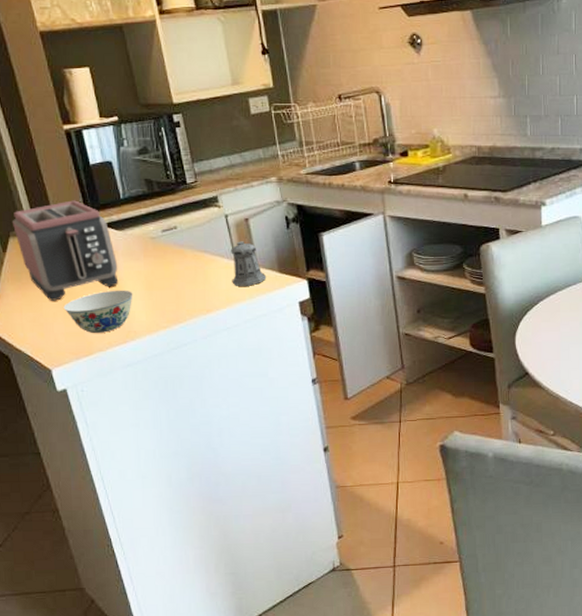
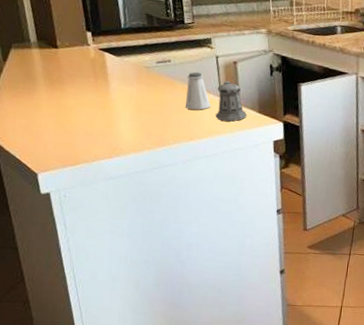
toaster: present [11,200,119,301] -> none [15,23,112,112]
bowl: present [63,290,133,334] -> none [55,109,123,147]
saltshaker: none [196,235,226,278] -> present [185,71,211,110]

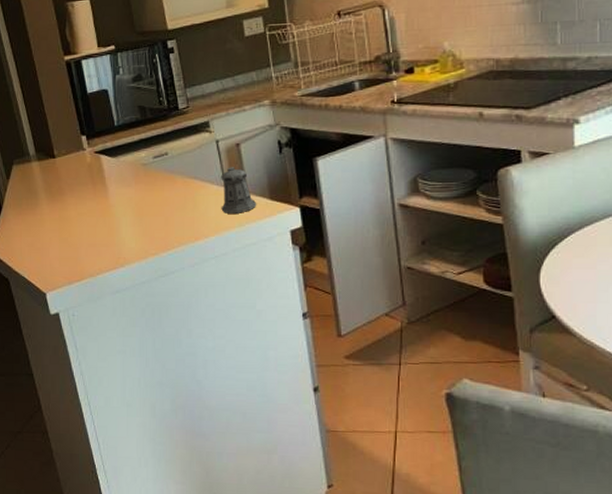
saltshaker: present [185,71,211,110] -> none [187,161,216,205]

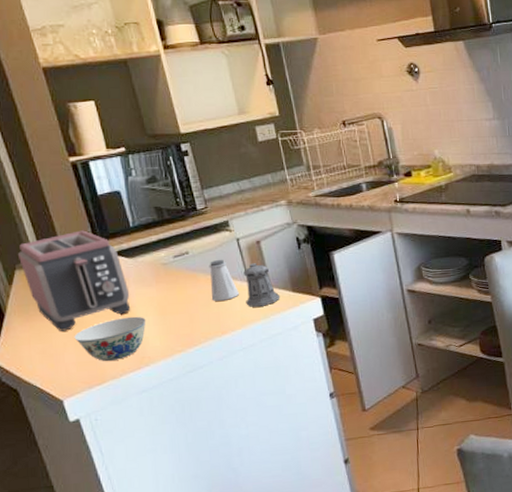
toaster: none [15,128,111,226] -> present [17,230,131,332]
bowl: none [59,216,124,260] -> present [74,316,146,362]
saltshaker: none [187,161,216,205] -> present [209,259,240,301]

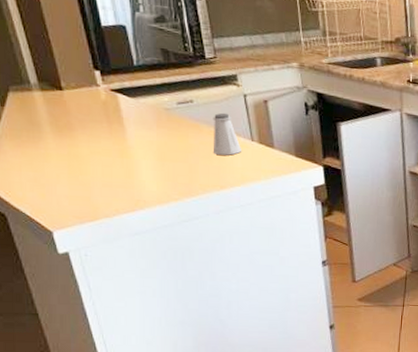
toaster: present [17,230,131,332] -> none [11,60,129,163]
bowl: present [74,316,146,362] -> none [68,157,144,200]
pepper shaker: present [243,263,281,307] -> none [247,122,283,167]

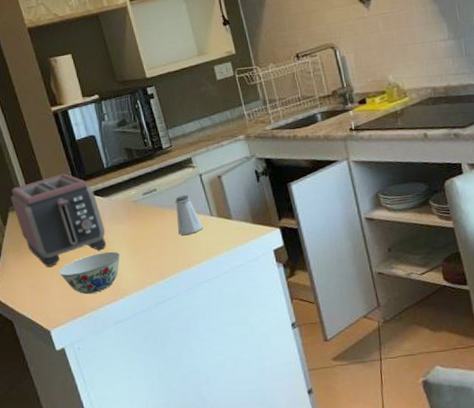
toaster: none [11,60,129,163] -> present [10,173,107,267]
bowl: none [68,157,144,200] -> present [58,251,120,295]

